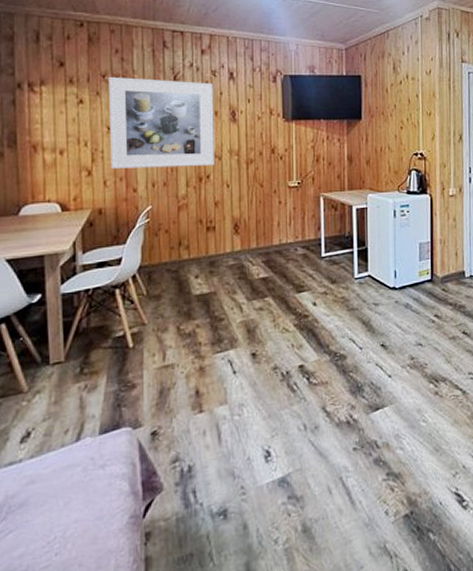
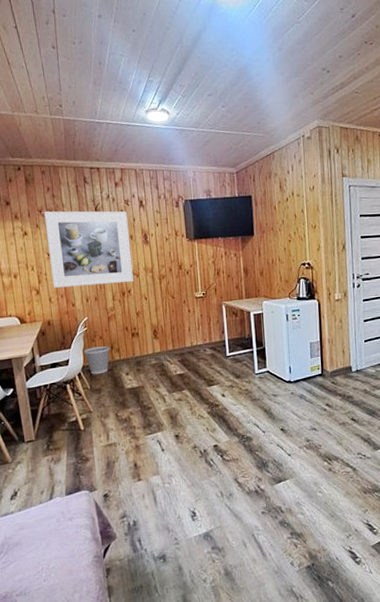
wastebasket: none [143,242,177,277] -> present [84,346,110,375]

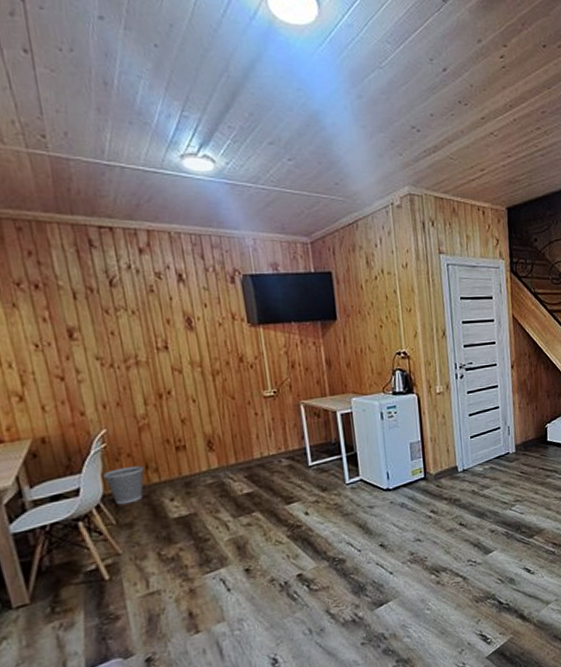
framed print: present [44,211,133,288] -> none [24,284,174,392]

